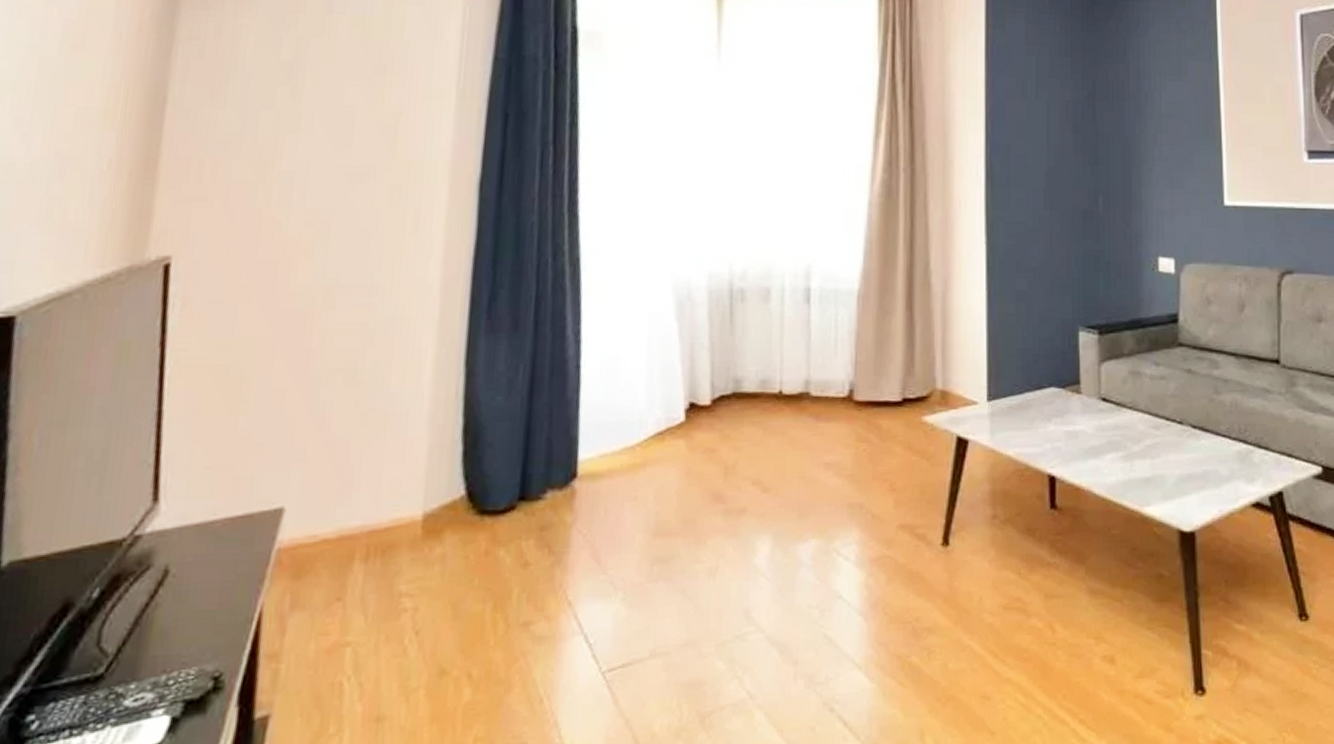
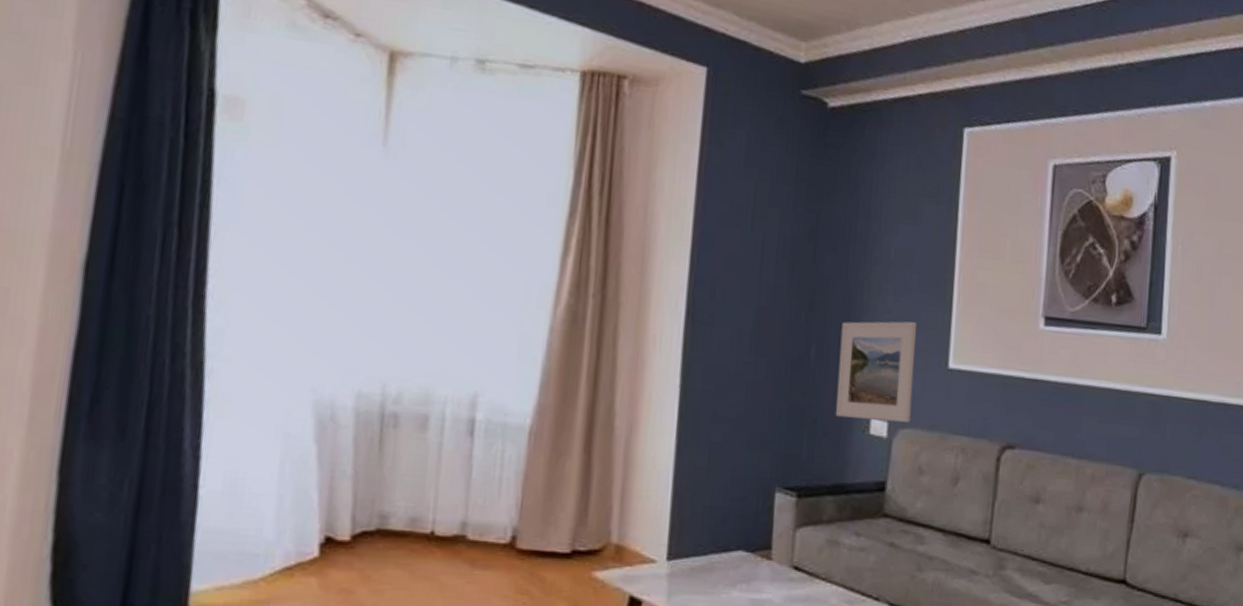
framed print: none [1124,166,1194,258] -> present [835,321,917,422]

